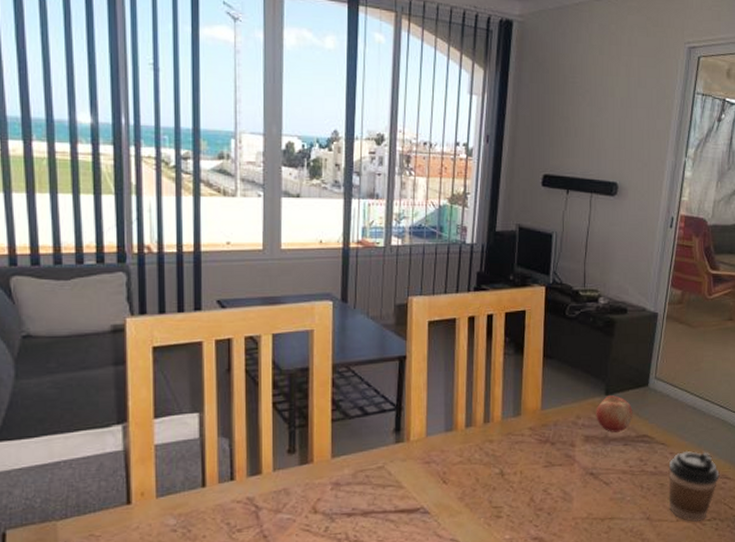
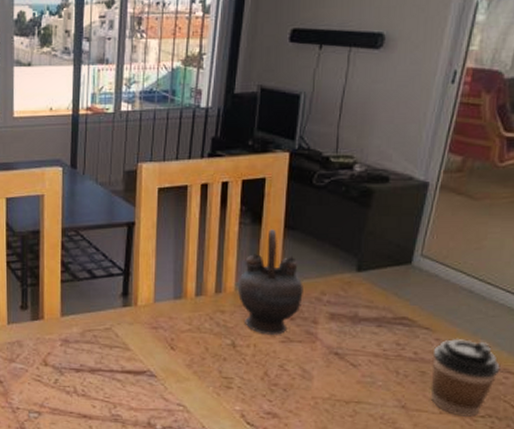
teapot: none [505,359,561,461] -> present [238,229,303,335]
fruit: present [596,395,633,433] -> none [344,272,391,312]

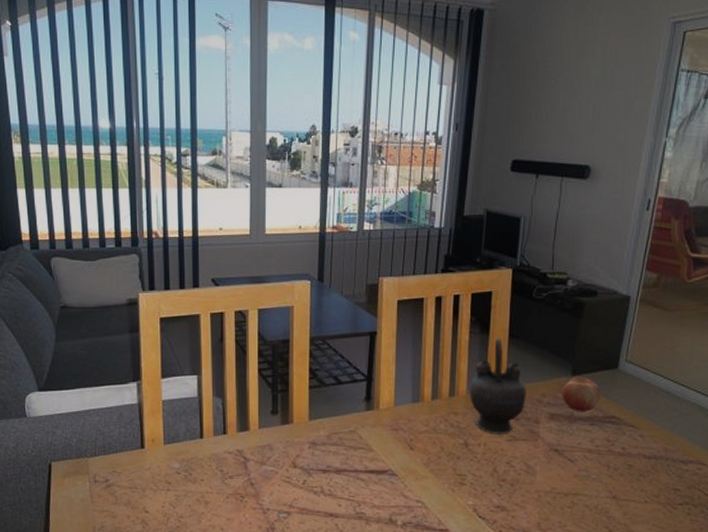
fruit: none [344,272,391,312] -> present [562,376,601,412]
coffee cup: present [430,338,500,418] -> none [637,434,694,506]

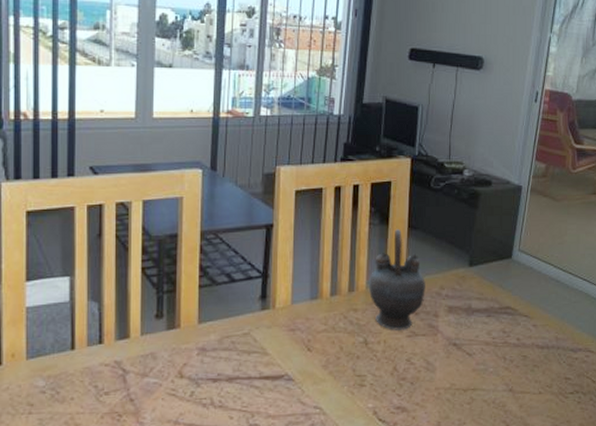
fruit: present [562,376,601,412] -> none [459,267,496,304]

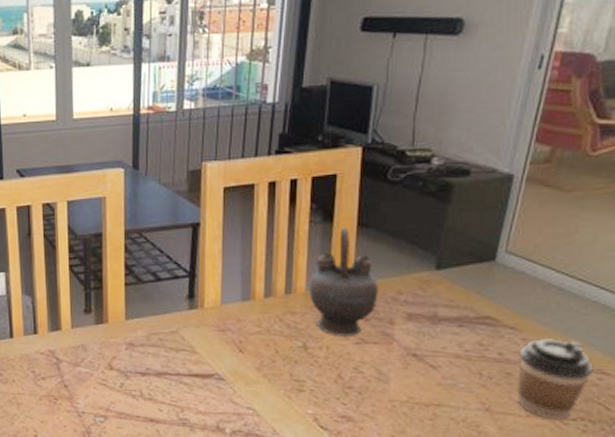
coffee cup: none [531,323,583,396] -> present [517,337,594,421]

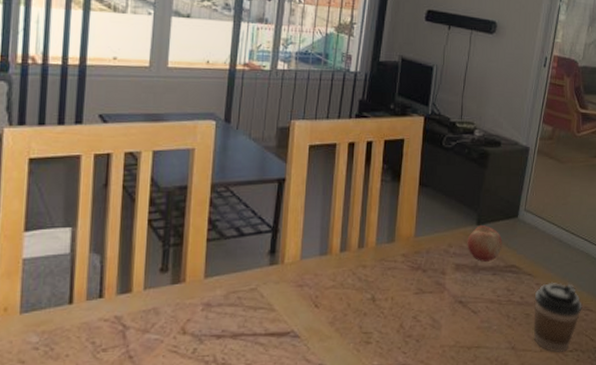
teapot: present [309,227,378,336] -> none [379,187,434,287]
fruit: none [422,270,473,311] -> present [467,225,503,262]

